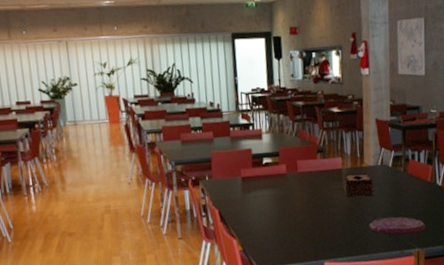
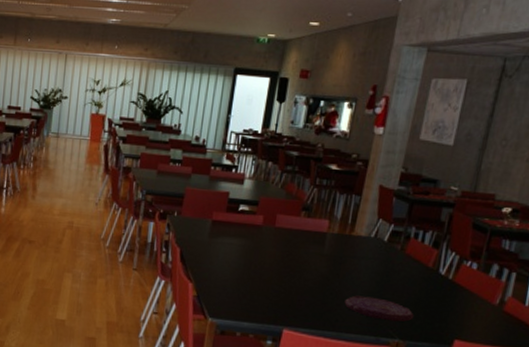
tissue box: present [342,173,374,198] -> none [323,239,361,270]

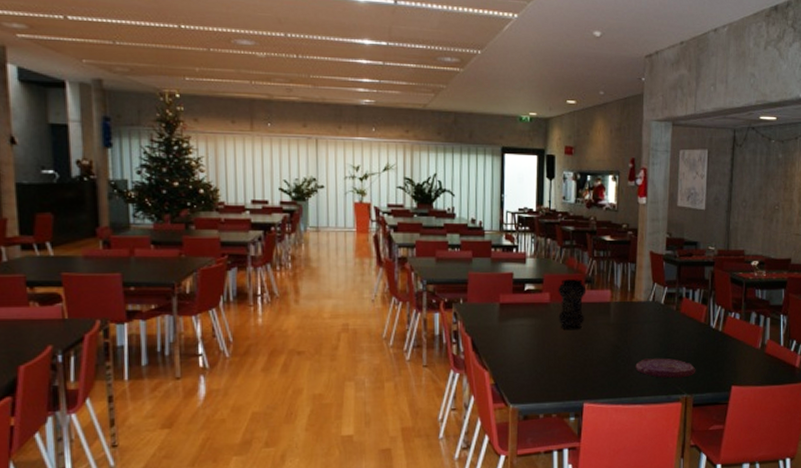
vase: none [269,204,303,257] -> present [558,279,587,330]

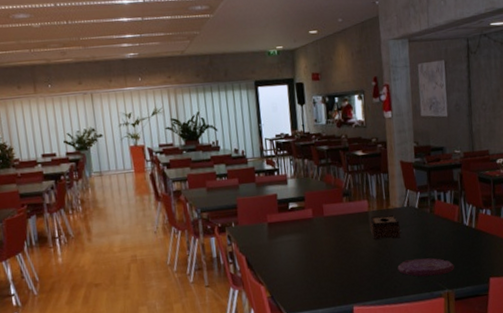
vase: present [558,279,587,330] -> none [319,193,346,241]
tissue box: none [610,308,643,335] -> present [369,215,401,240]

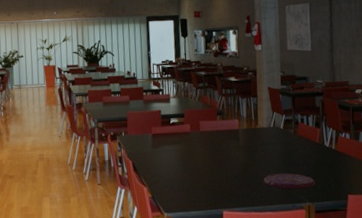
tissue box: present [369,215,401,240] -> none [239,133,267,155]

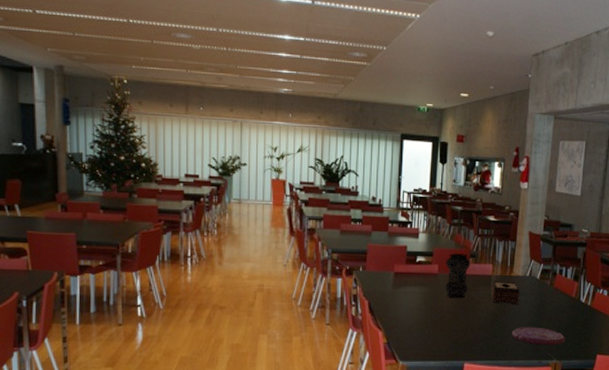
vase: none [196,112,219,153] -> present [445,253,471,299]
tissue box: none [239,133,267,155] -> present [490,281,520,305]

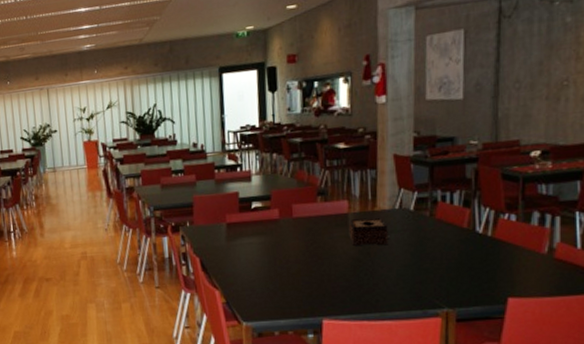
vase: present [445,253,471,299] -> none [287,192,320,246]
plate: present [511,327,566,346] -> none [381,269,459,292]

